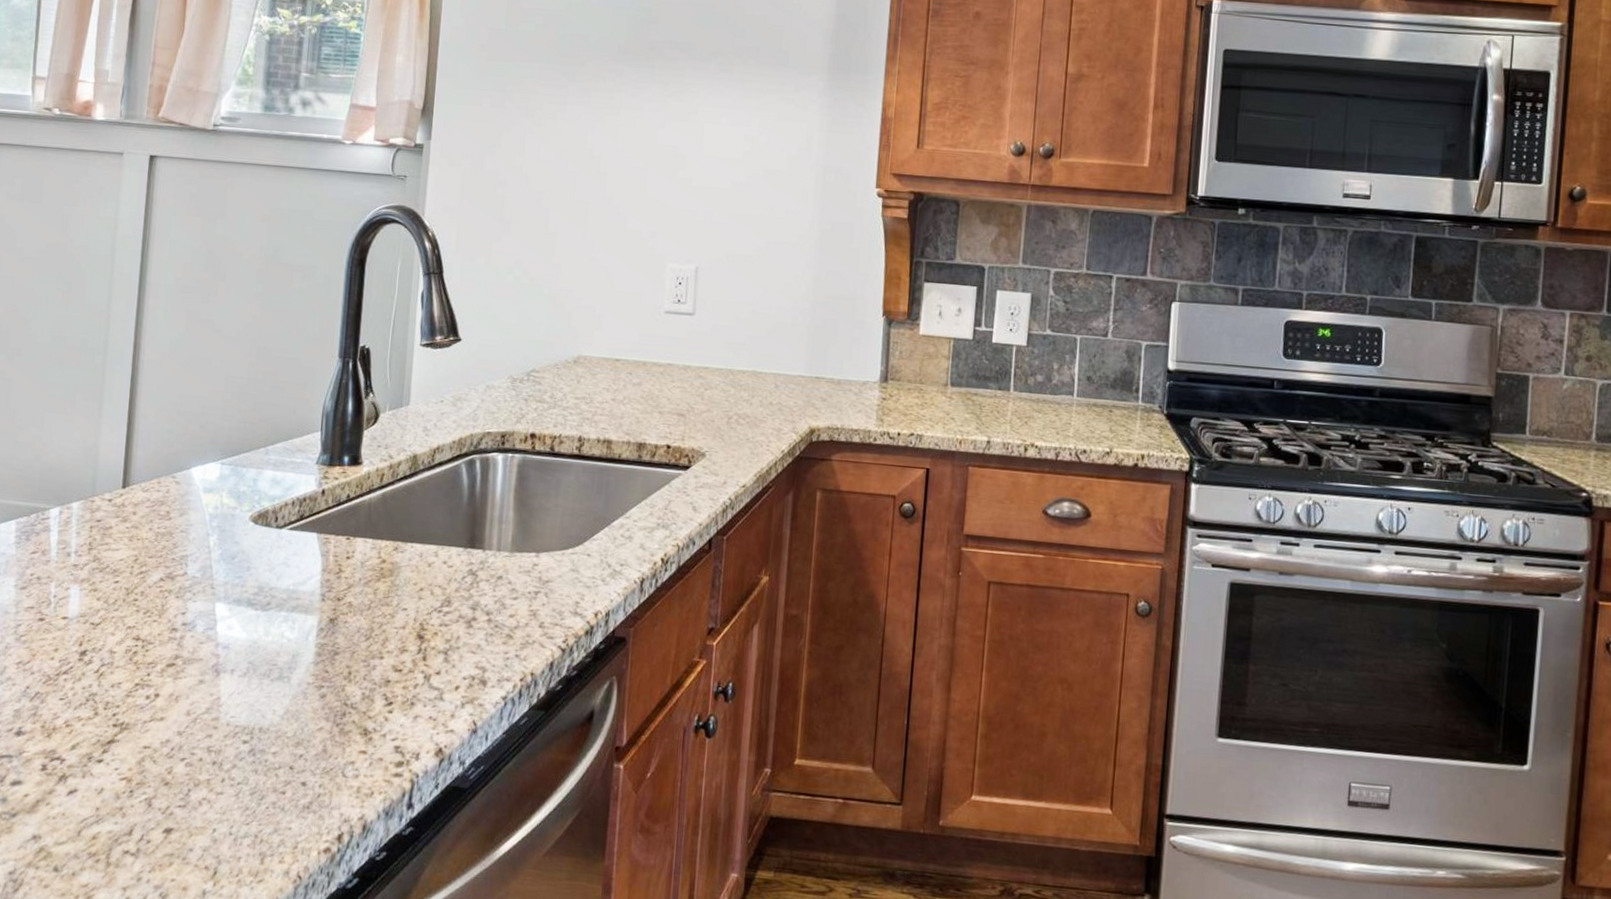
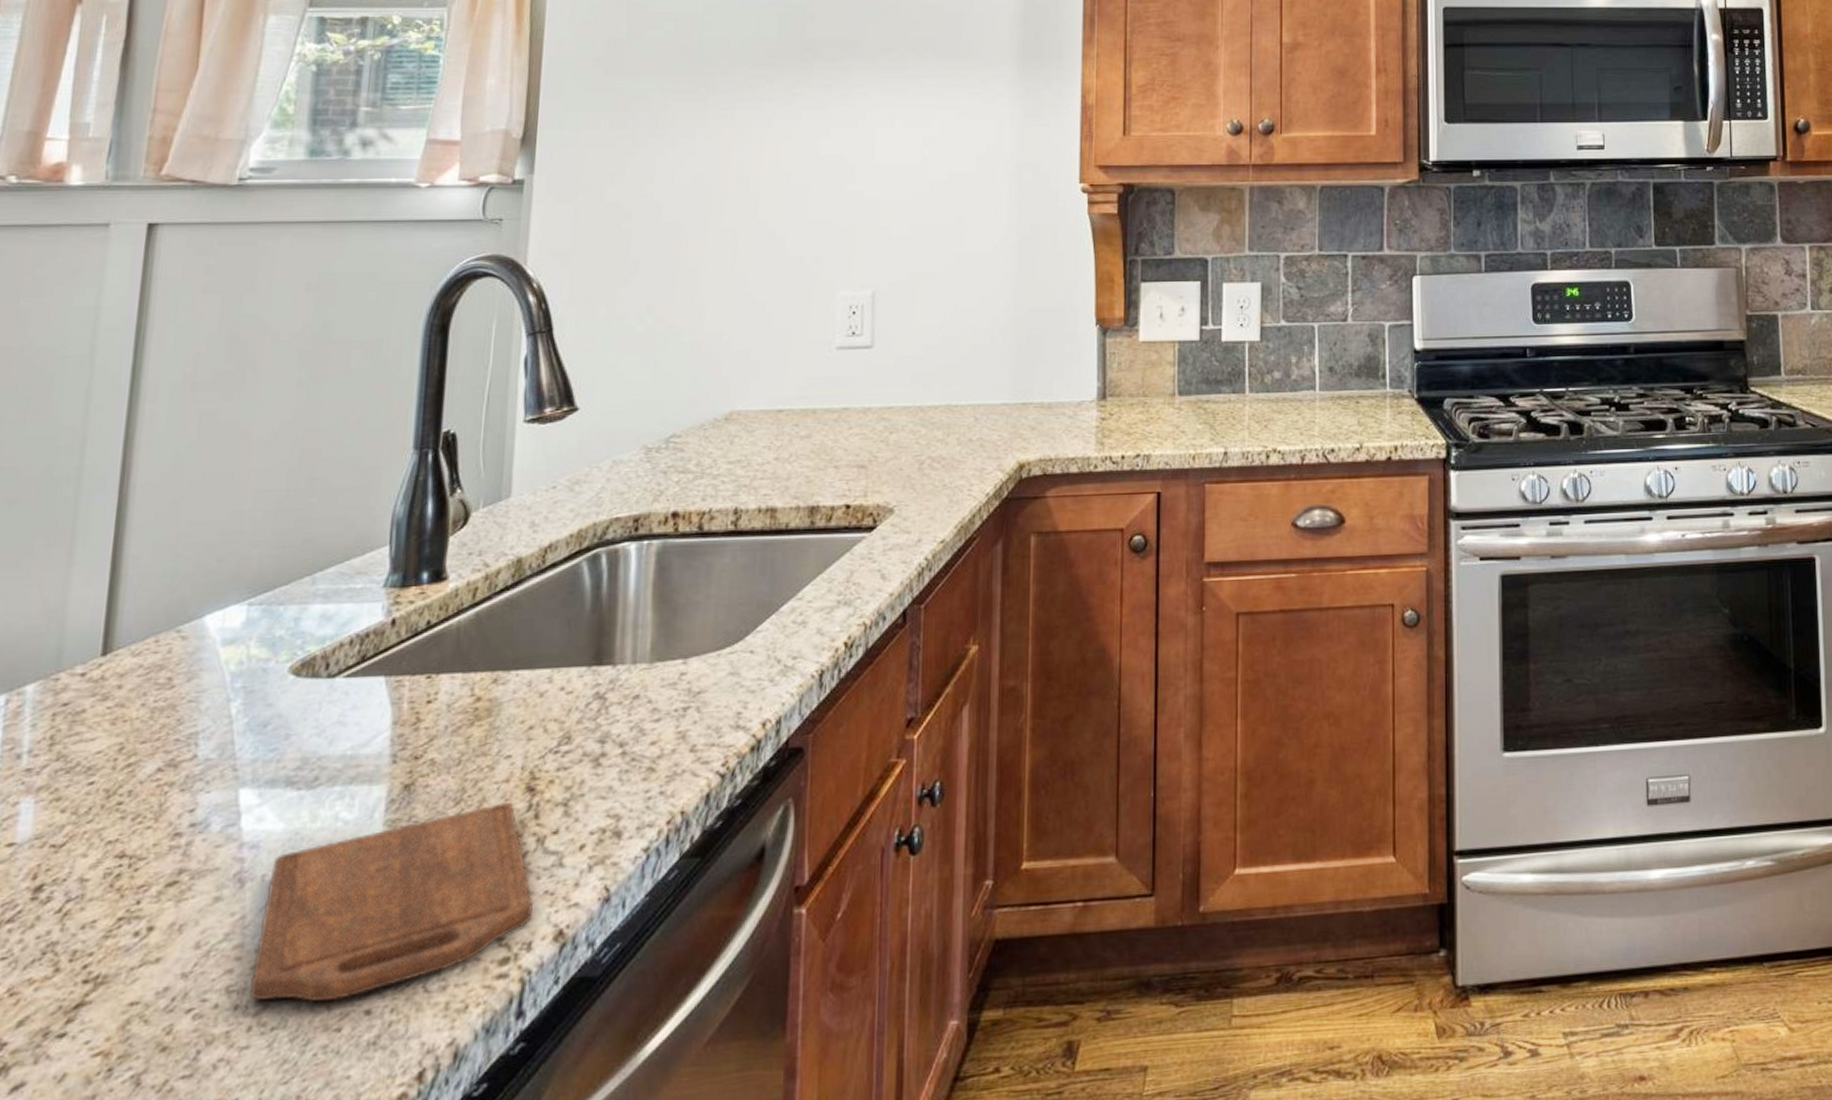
cutting board: none [223,644,421,771] -> present [250,803,533,1003]

